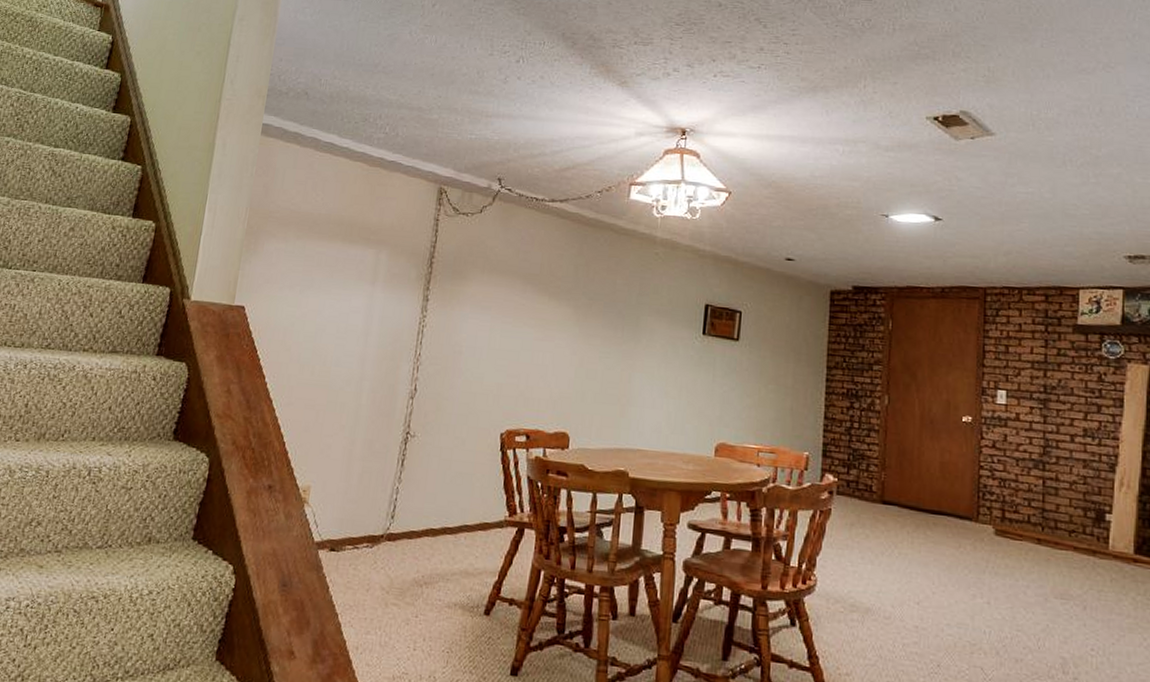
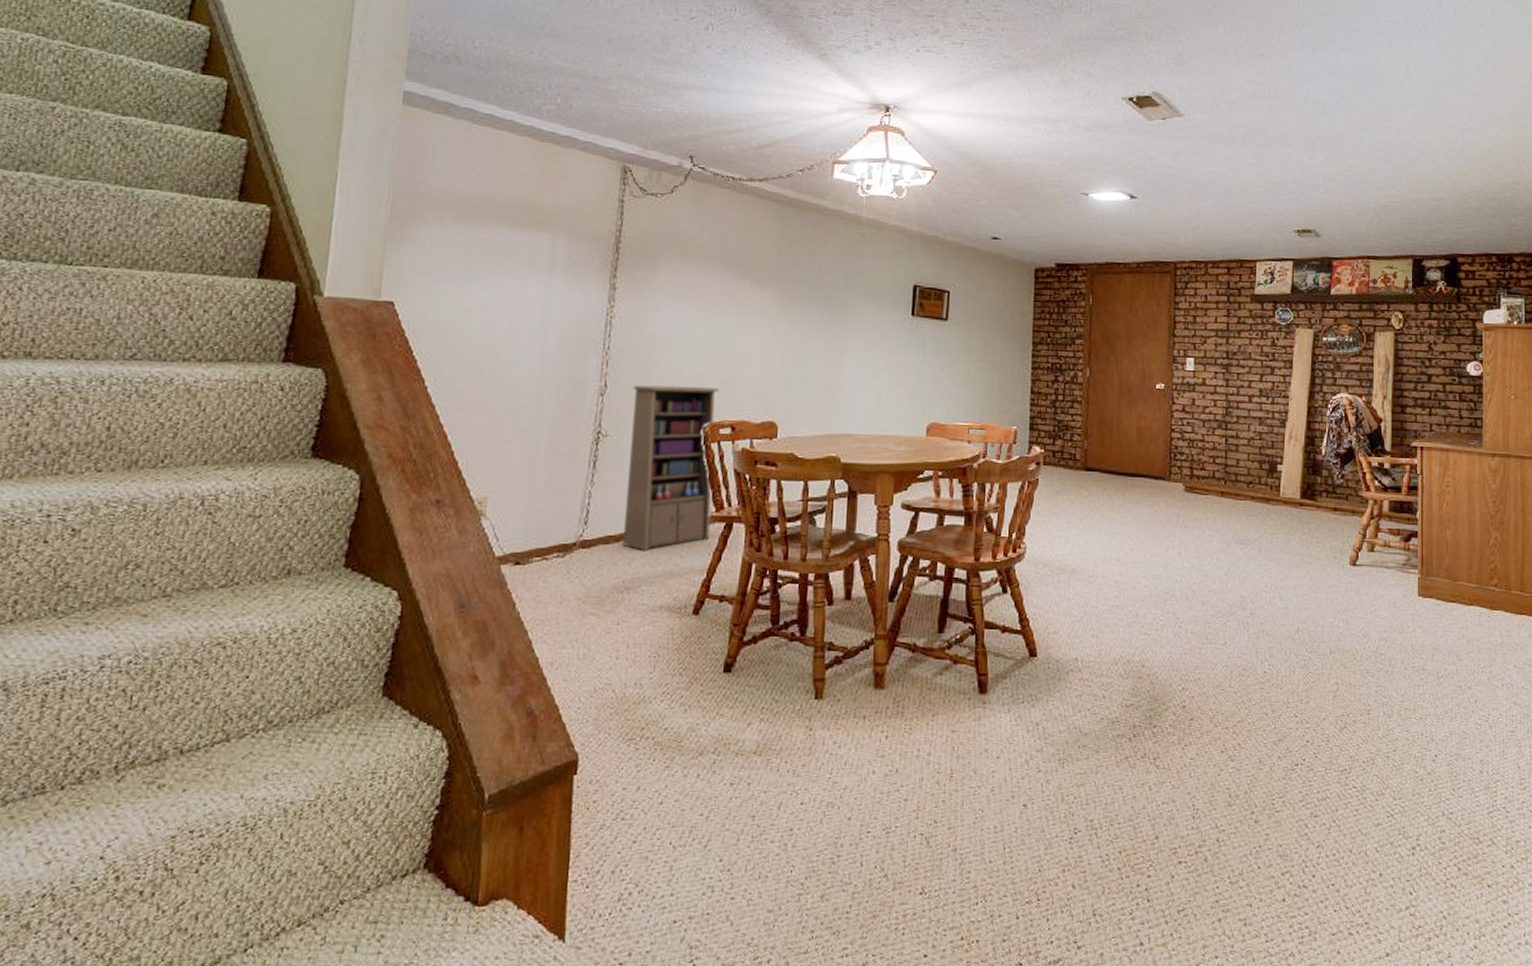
cabinet: none [423,390,517,548] -> present [622,385,720,550]

